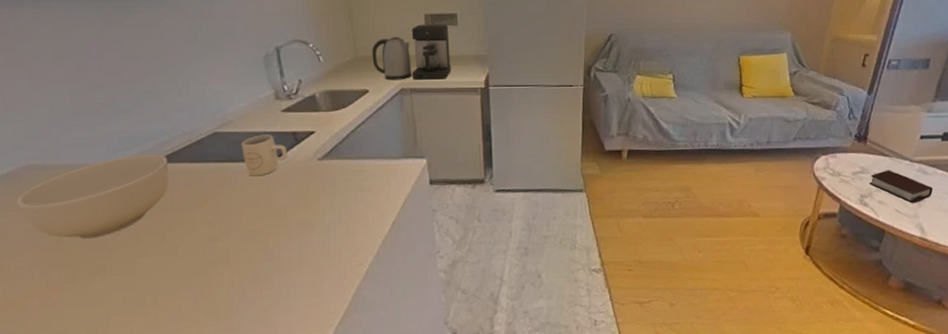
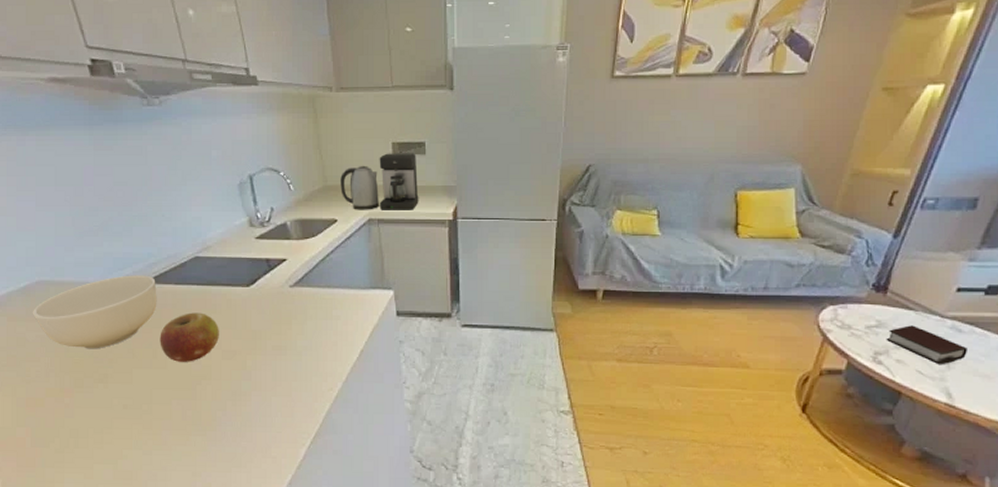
fruit: none [170,191,239,247] -> present [160,312,219,362]
mug: present [241,134,288,177] -> none [219,260,262,300]

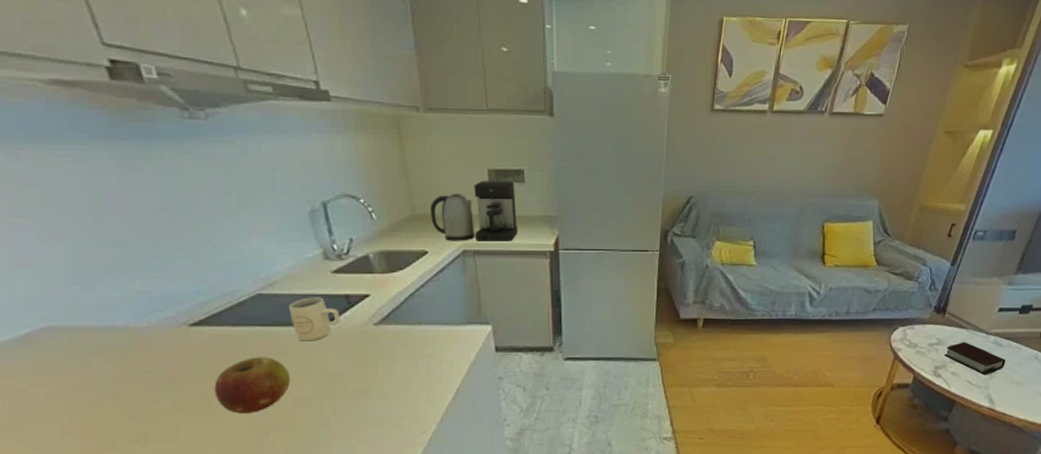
bowl: present [32,275,157,349] -> none [37,316,210,405]
mug: none [219,260,262,300] -> present [288,297,341,342]

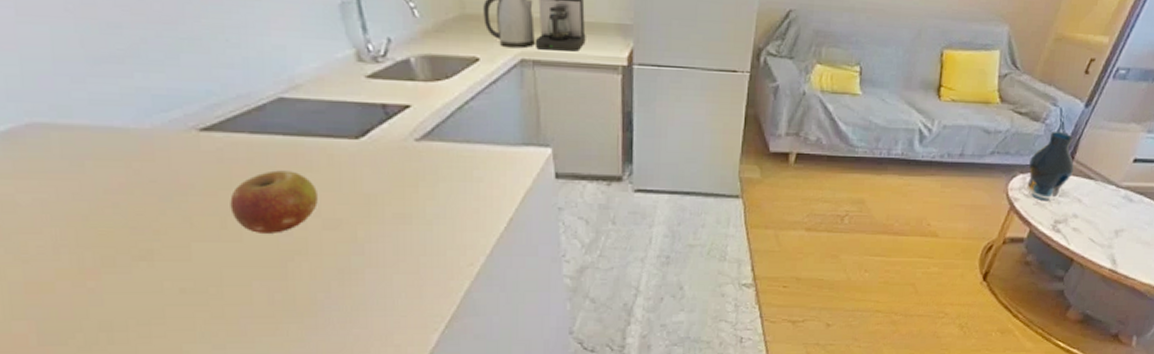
mug: present [288,297,341,342] -> none [315,104,376,156]
vase: none [907,288,948,350] -> present [1027,132,1075,202]
bible: present [945,342,1005,376] -> none [1067,194,1135,233]

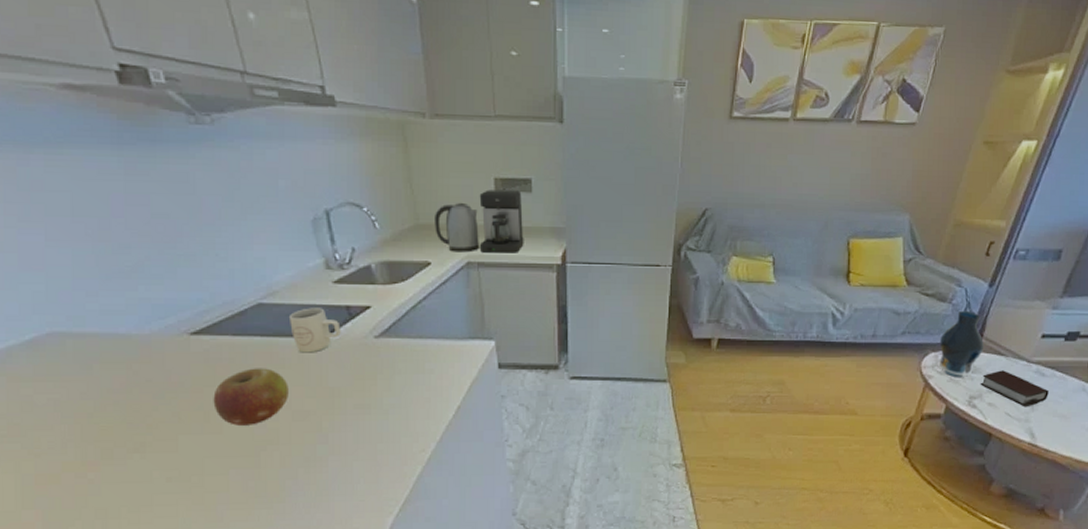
mug: none [315,104,376,156] -> present [288,308,341,353]
bible: none [1067,194,1135,233] -> present [981,370,1049,407]

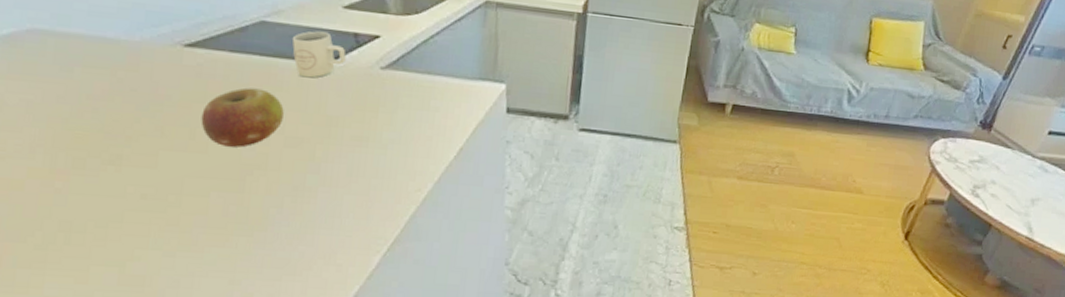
vase: present [940,311,985,378] -> none [948,100,993,167]
bible: present [981,370,1049,407] -> none [986,162,1050,202]

